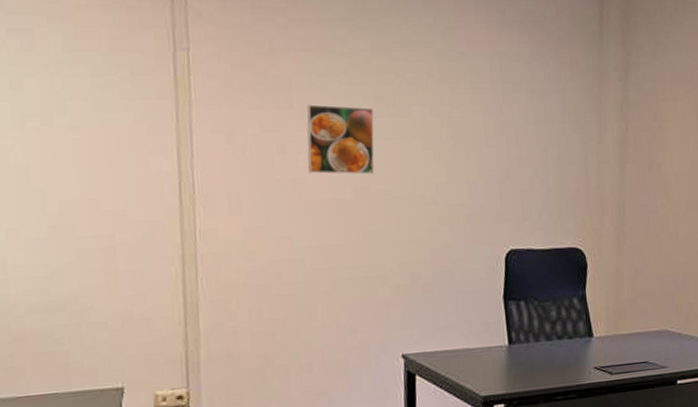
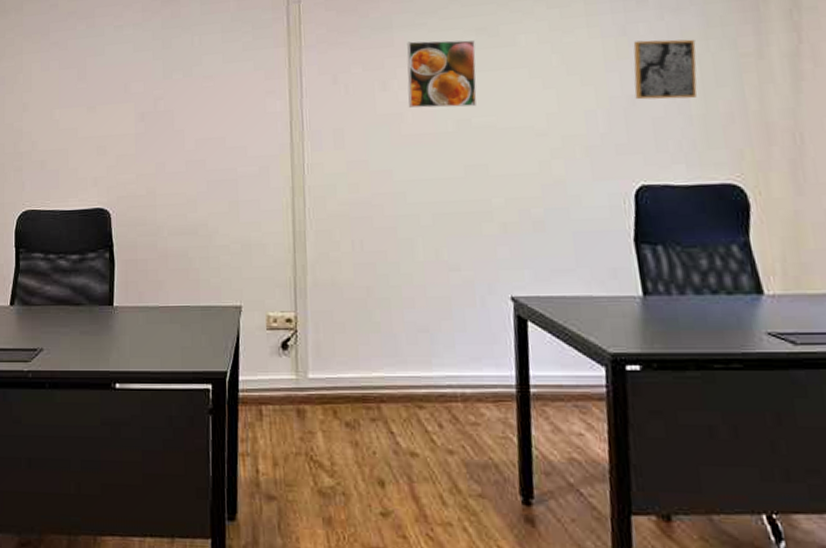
wall art: none [508,120,555,174] -> present [633,39,697,100]

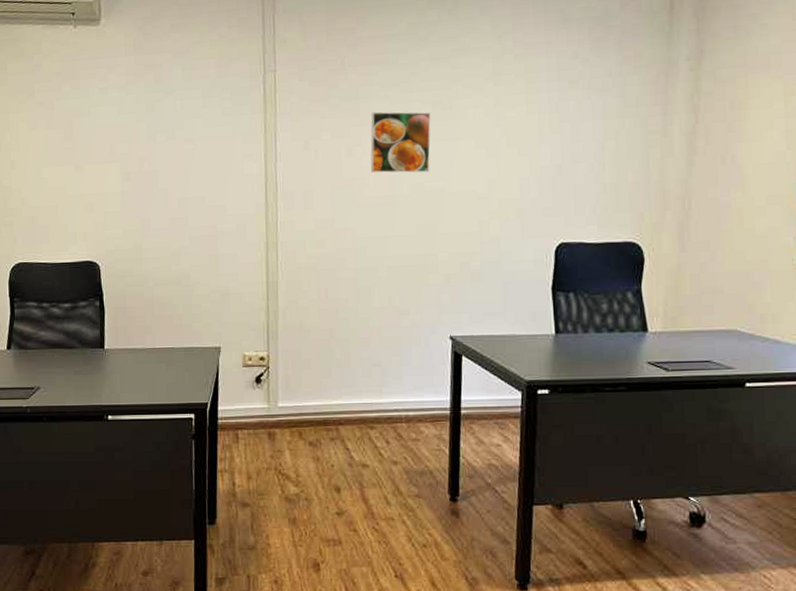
wall art: present [633,39,697,100] -> none [561,117,614,169]

